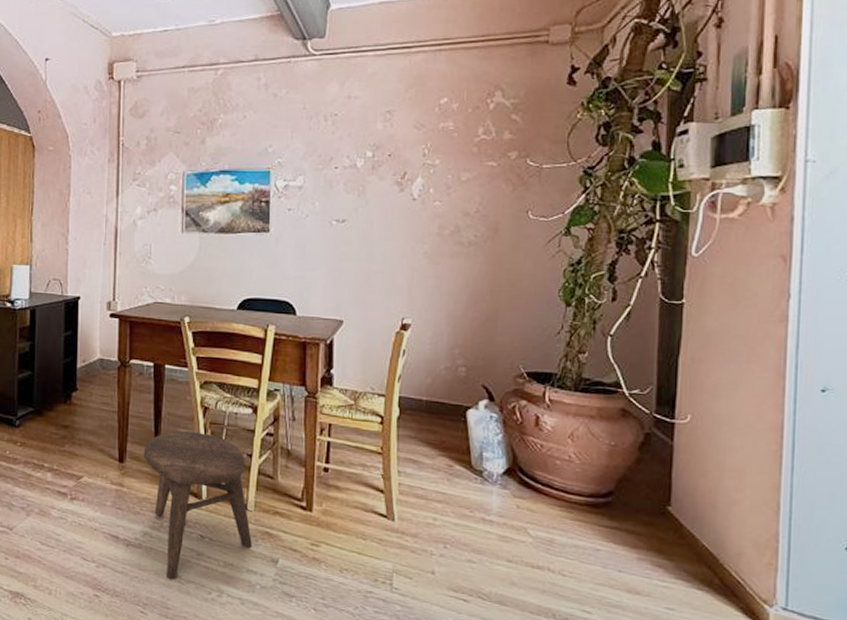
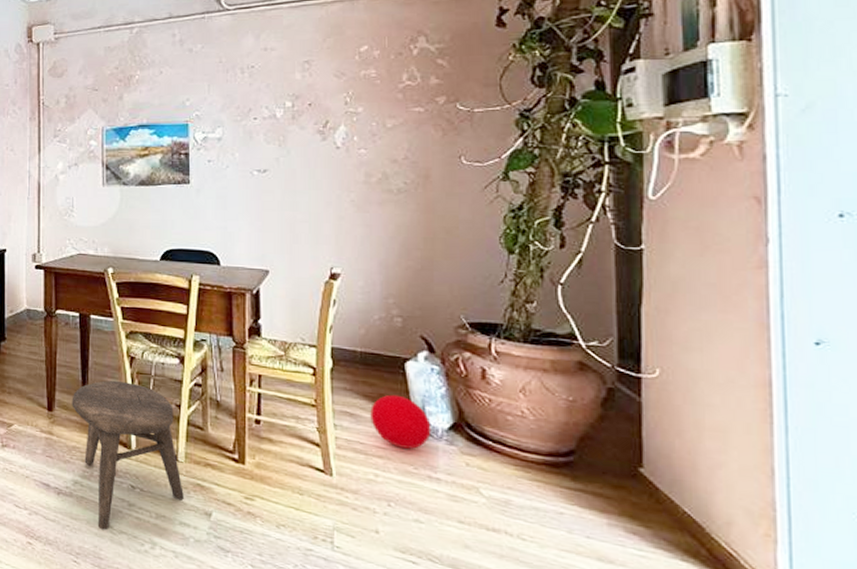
ball: none [432,441,488,493] -> present [370,394,431,449]

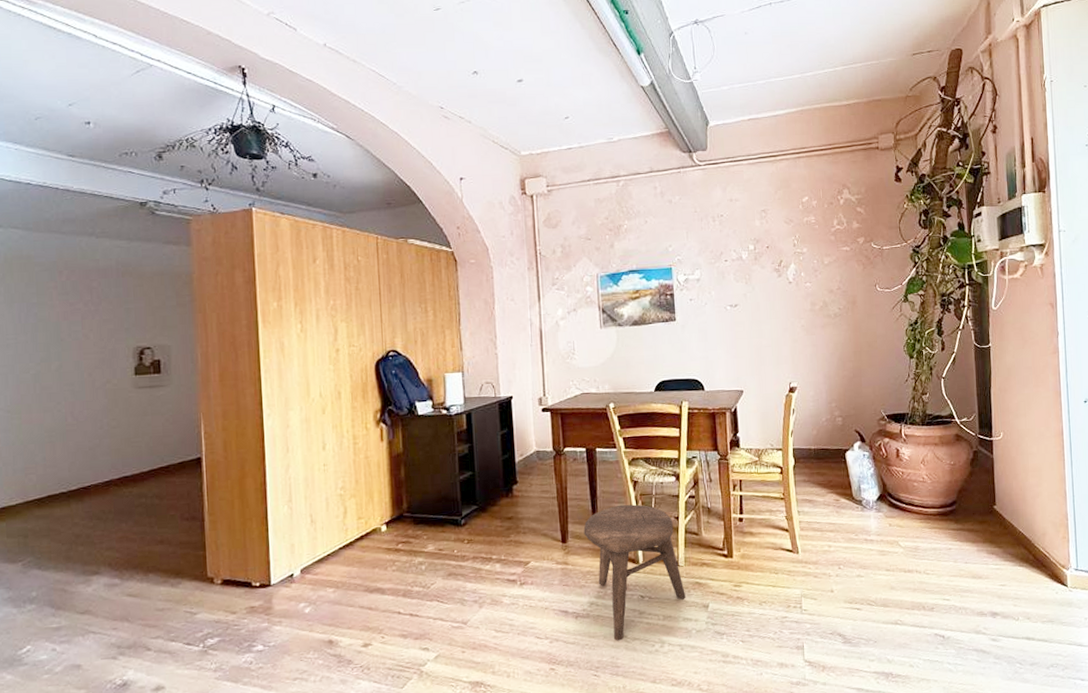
ball: present [370,394,431,449] -> none [823,479,866,521]

